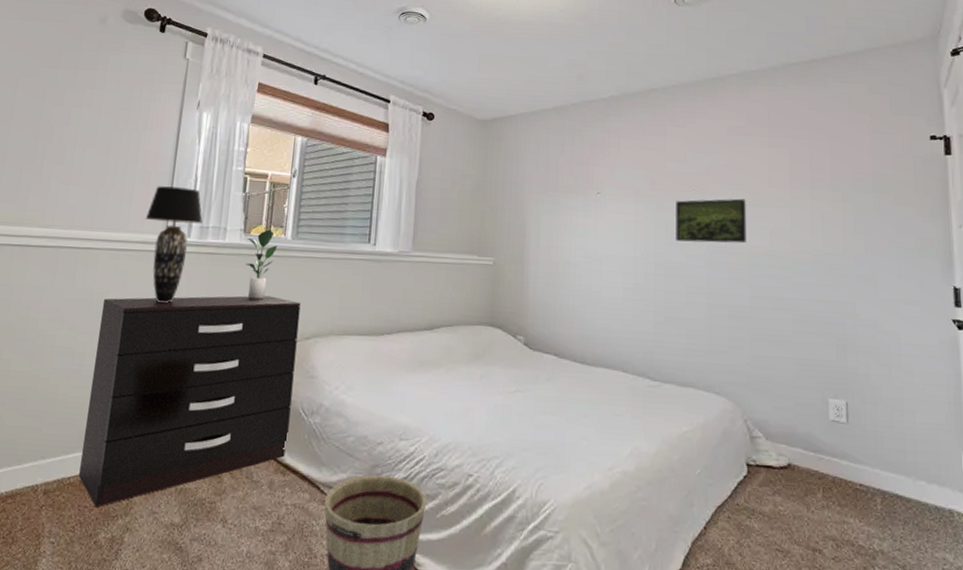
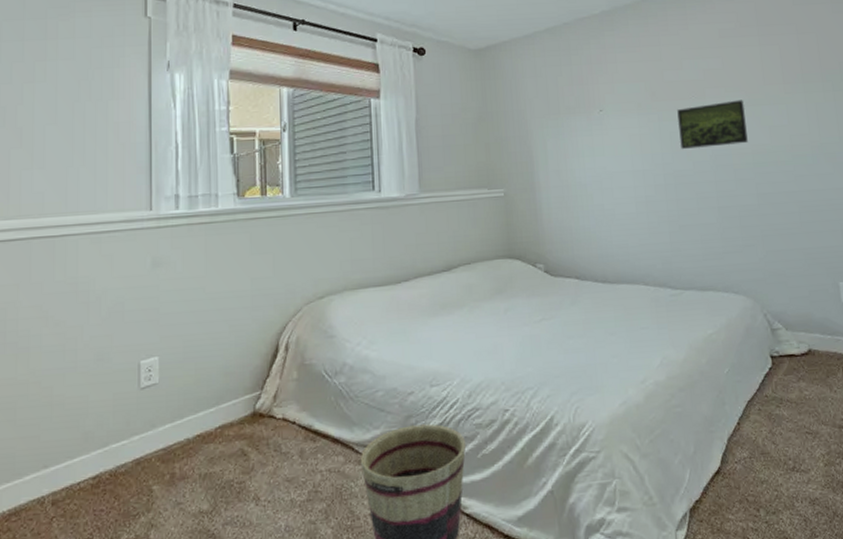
dresser: present [78,295,301,508] -> none [88,259,314,509]
table lamp: present [145,186,203,303] -> none [125,156,190,282]
potted plant: present [245,229,277,299] -> none [241,190,276,265]

